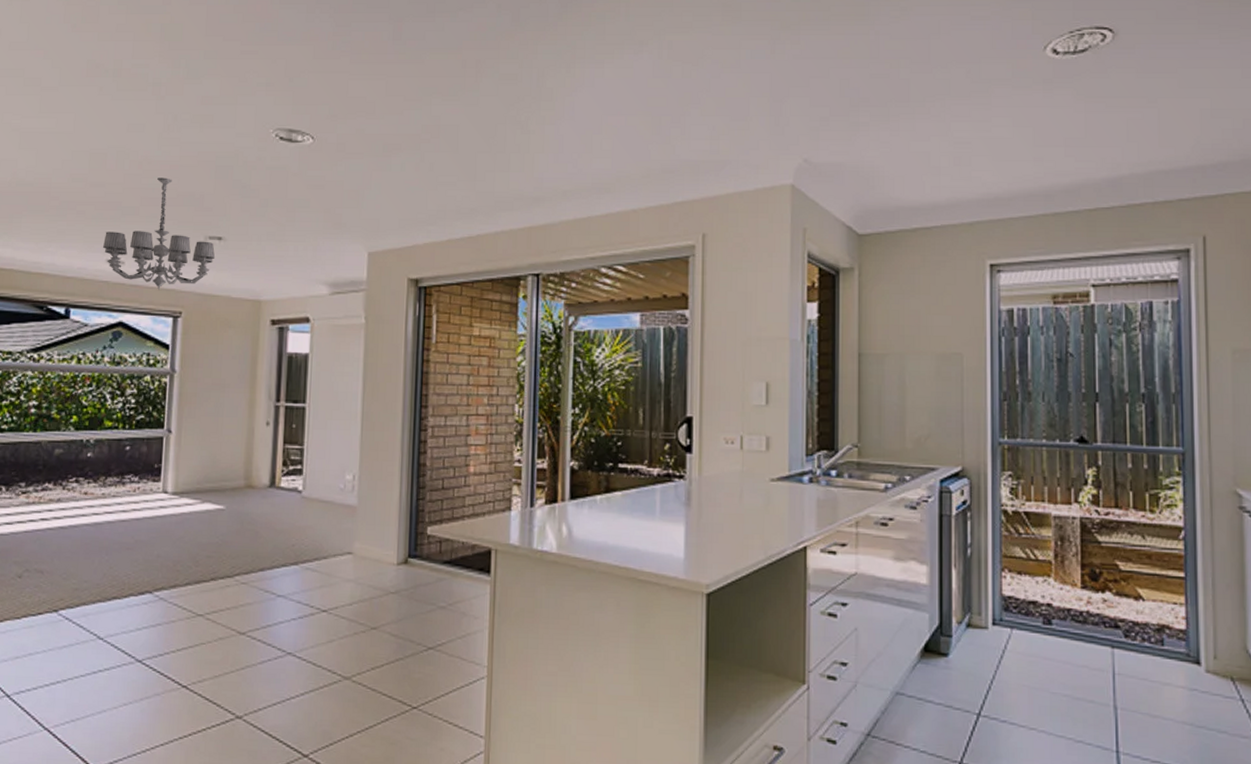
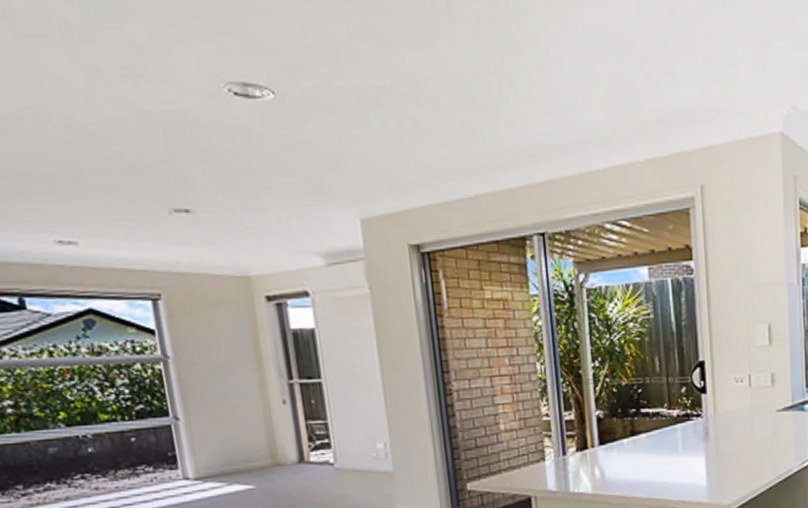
chandelier: present [103,177,216,290] -> none [44,143,187,271]

